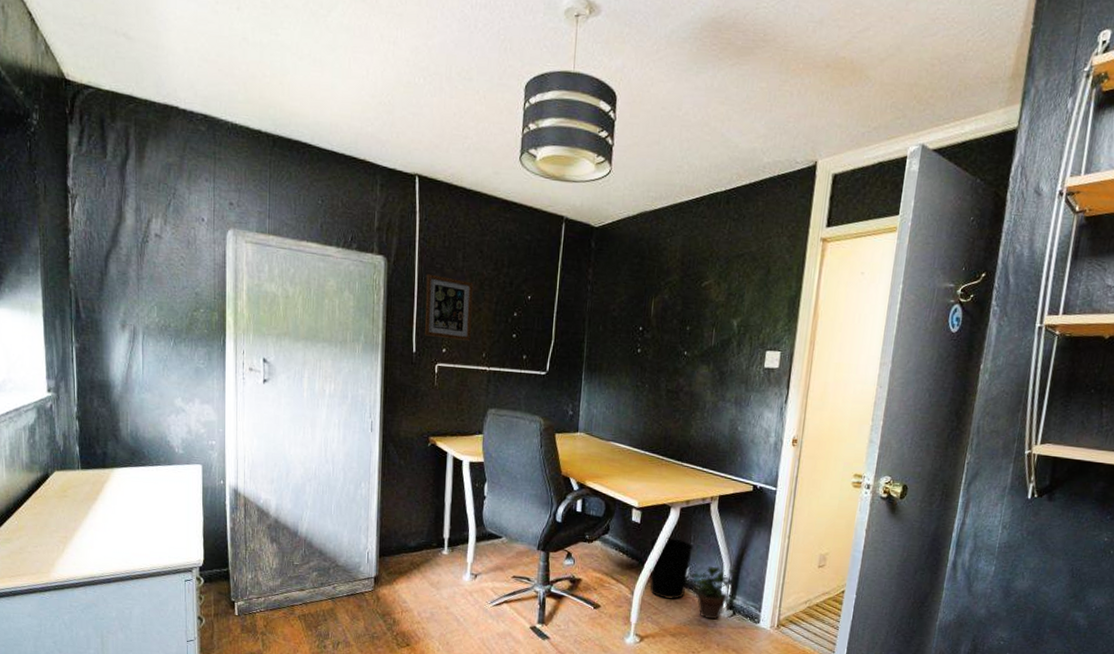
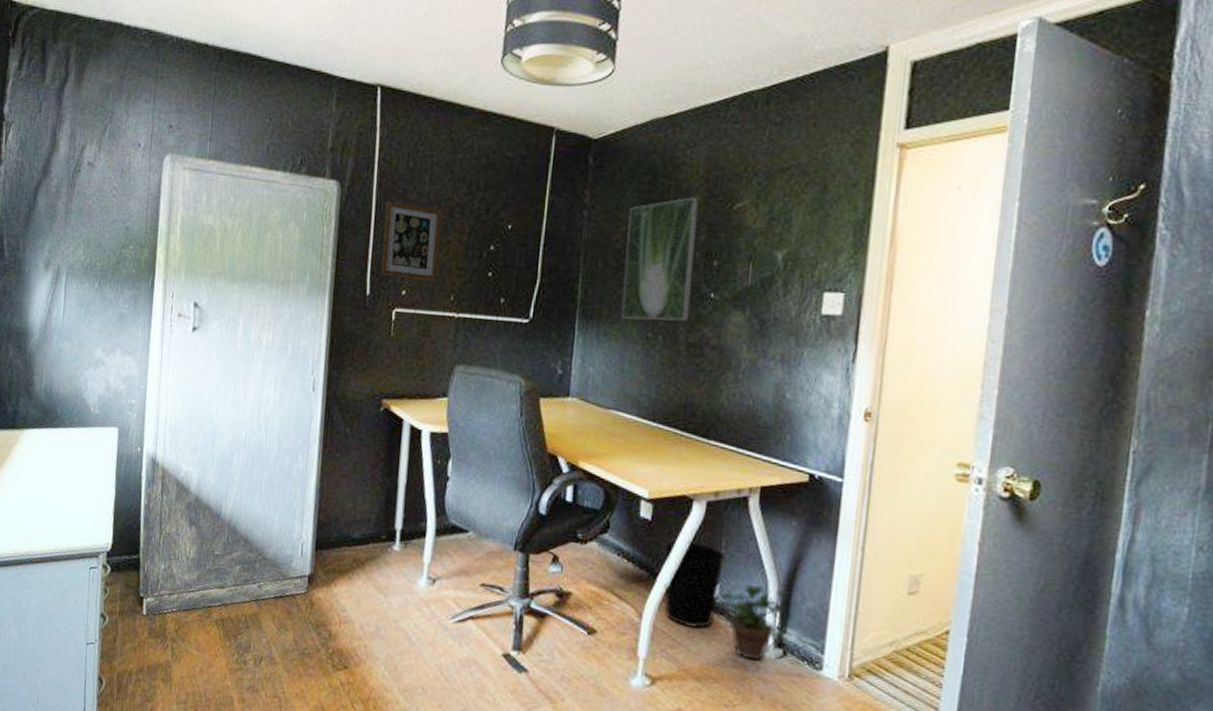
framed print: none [618,276,676,373] -> present [622,197,699,321]

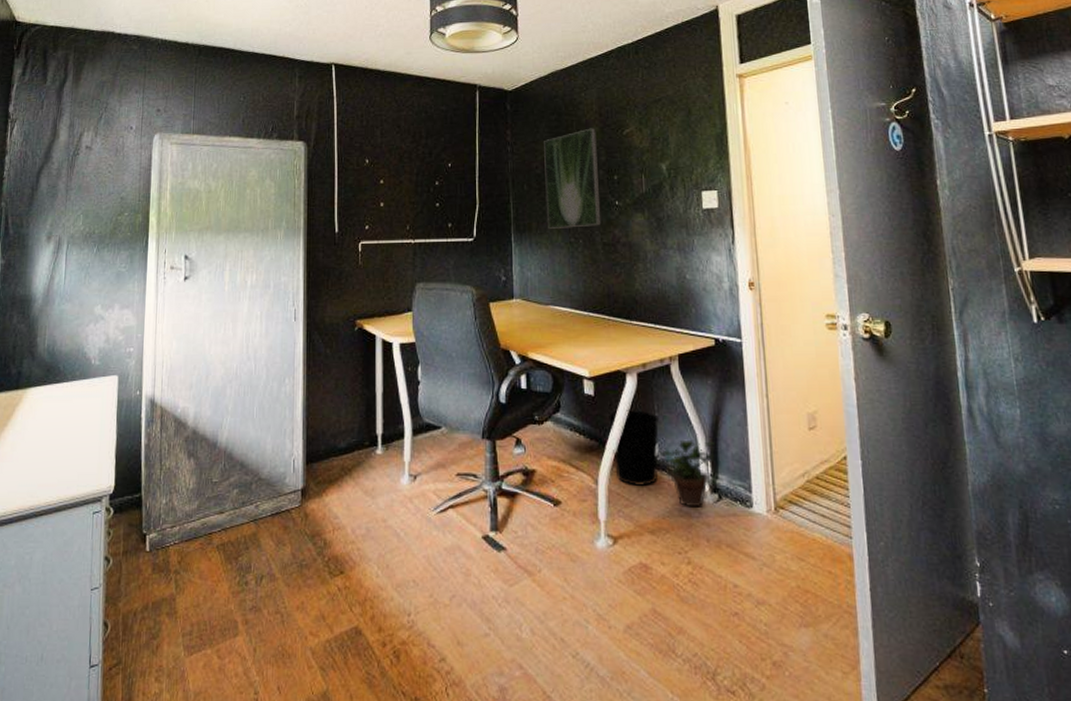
picture frame: present [381,200,442,281] -> none [346,153,393,215]

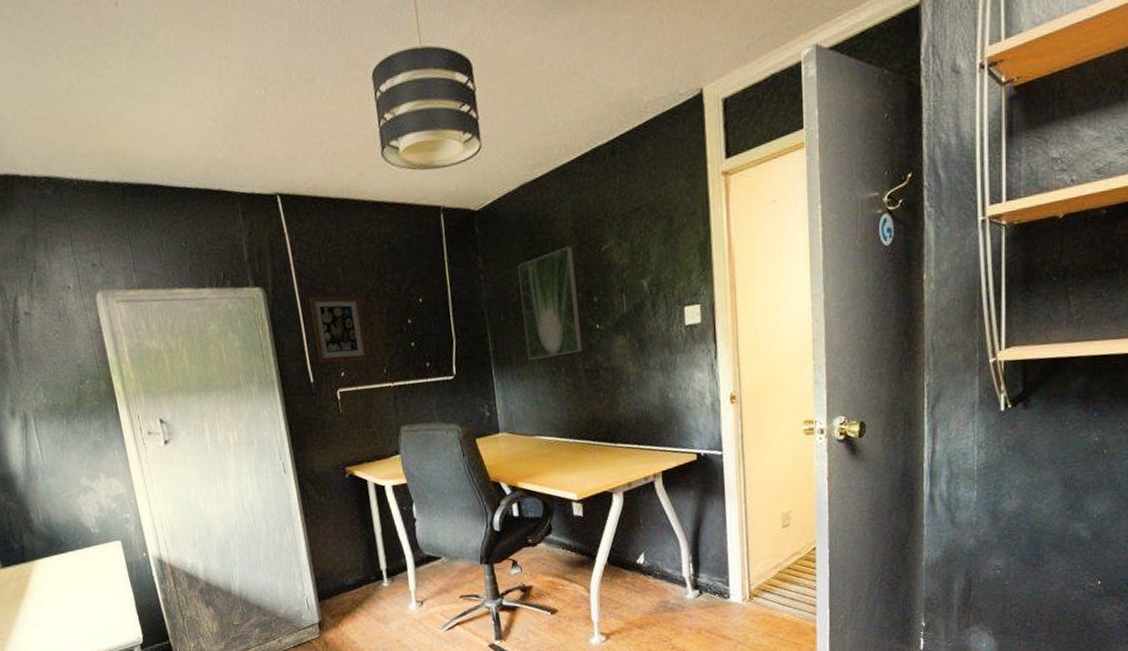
picture frame: none [346,153,393,215] -> present [309,296,368,363]
wastebasket: present [607,410,660,486] -> none [596,525,645,591]
potted plant: present [659,434,716,508] -> none [645,541,697,604]

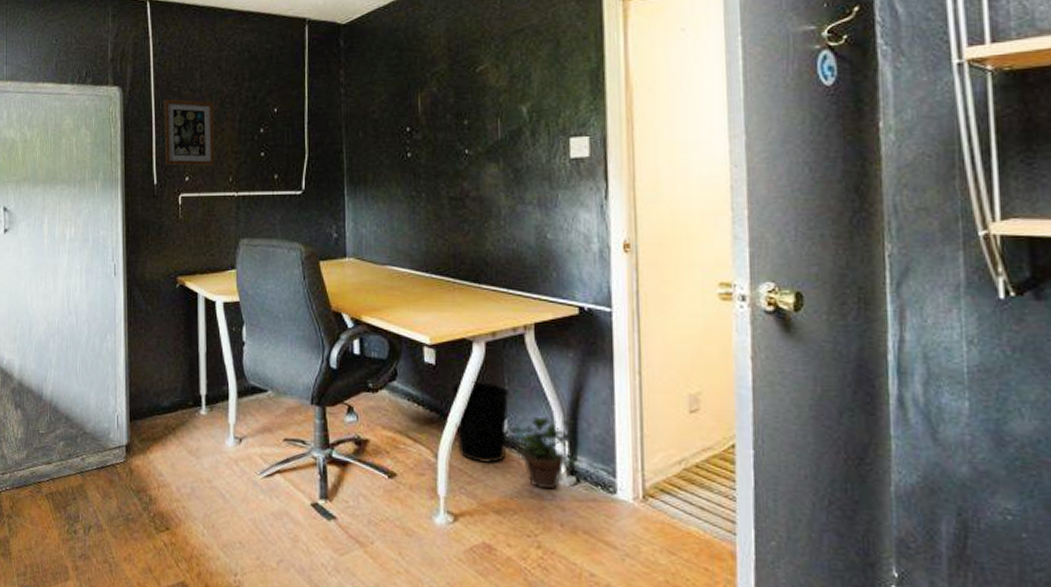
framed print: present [518,246,583,360] -> none [382,65,448,181]
wastebasket: none [596,525,645,591] -> present [450,381,510,463]
potted plant: none [645,541,697,604] -> present [508,411,575,490]

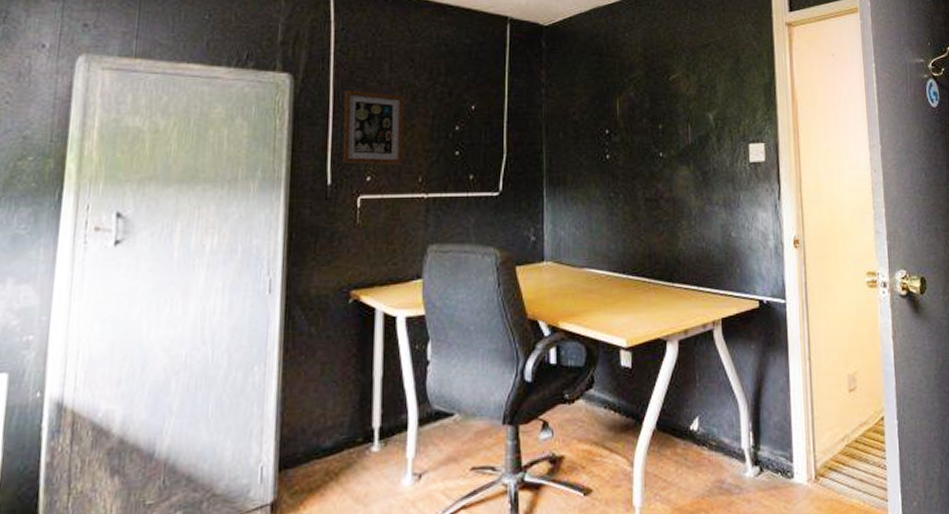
wastebasket: present [450,381,510,463] -> none [645,381,701,465]
potted plant: present [508,411,575,490] -> none [699,403,758,484]

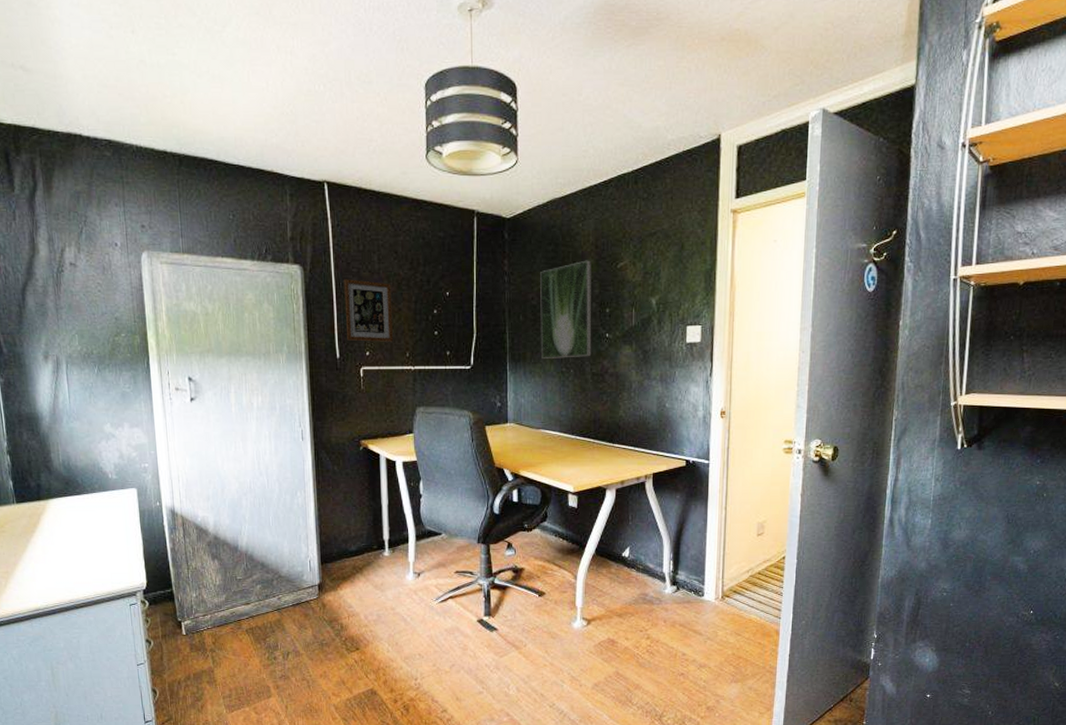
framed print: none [583,72,644,182] -> present [540,260,592,358]

